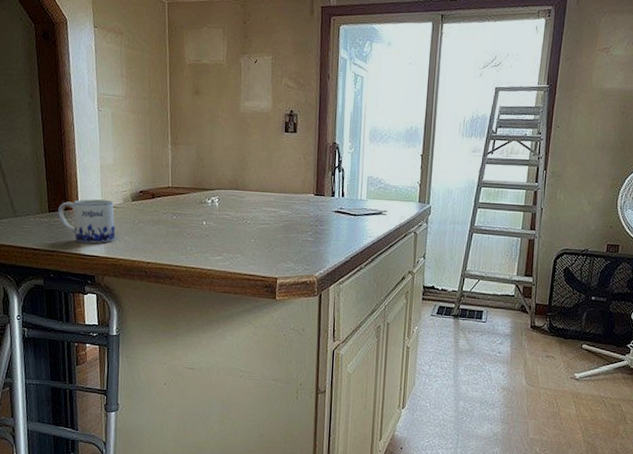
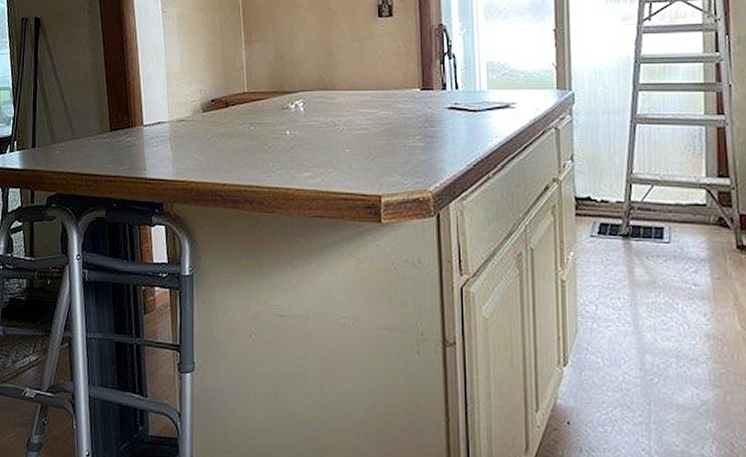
mug: present [58,199,116,244] -> none [120,113,185,165]

